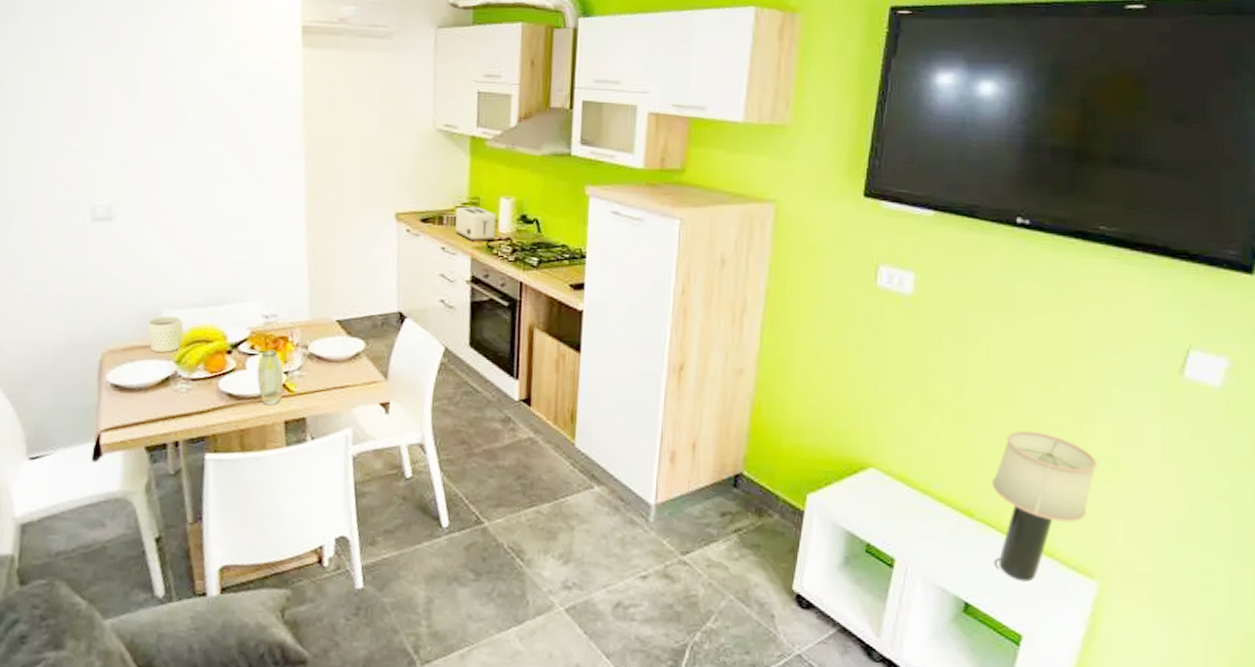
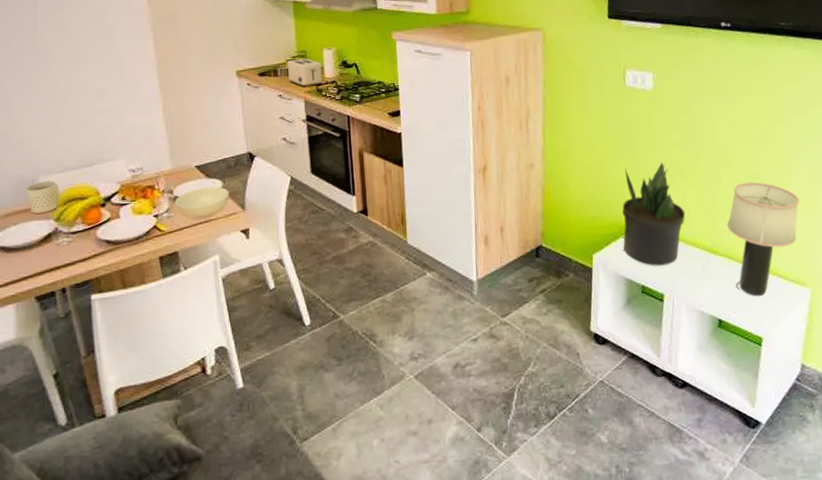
vase: present [256,350,284,406] -> none [130,199,155,246]
bowl: none [308,346,372,385] -> present [174,186,229,221]
planter: none [849,389,937,522] -> present [622,162,686,266]

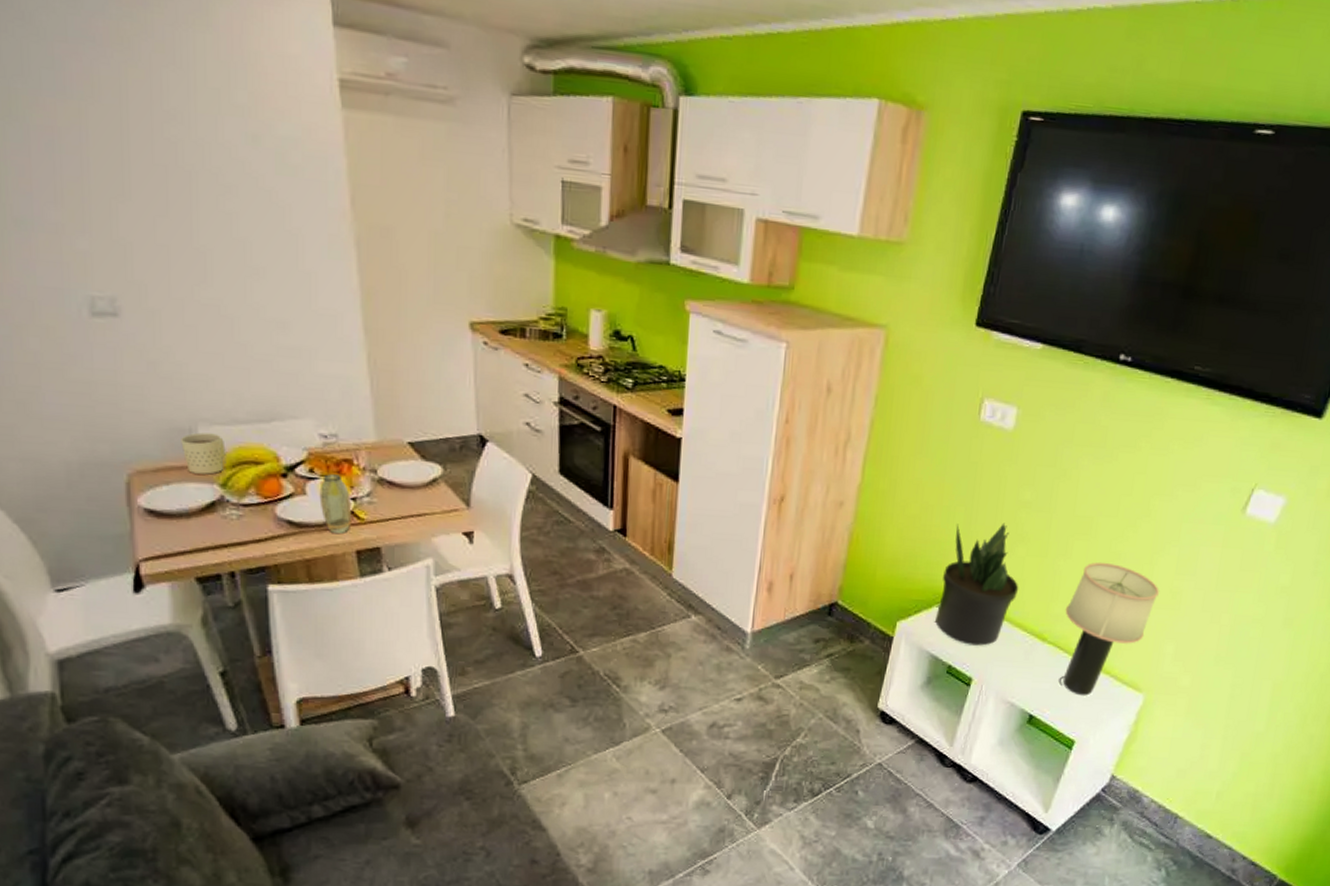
vase: none [130,199,155,246] -> present [319,474,352,534]
bowl: present [174,186,229,221] -> none [378,471,451,513]
toaster: present [288,58,323,88] -> none [540,318,587,359]

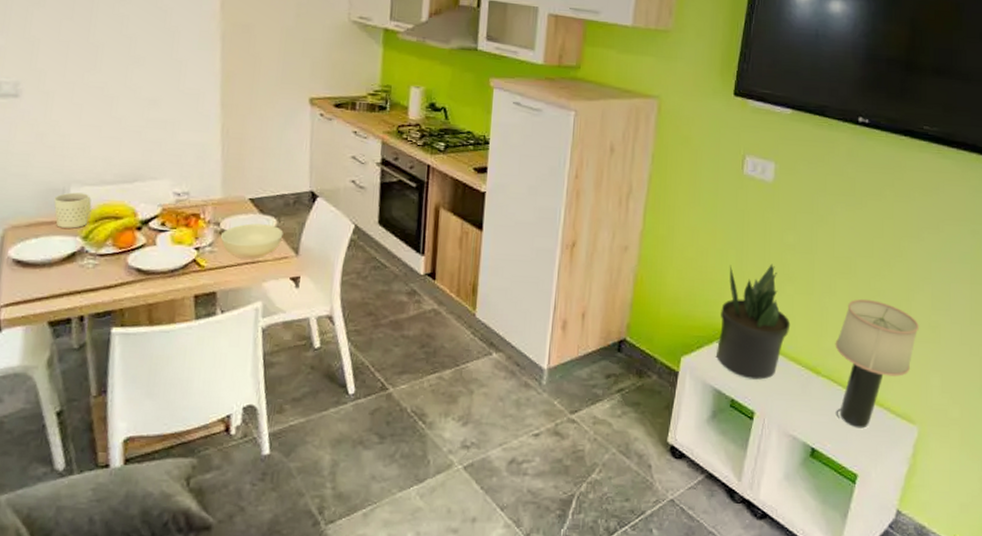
vase: present [319,474,352,534] -> none [167,227,195,281]
bowl: none [378,471,451,513] -> present [220,223,284,261]

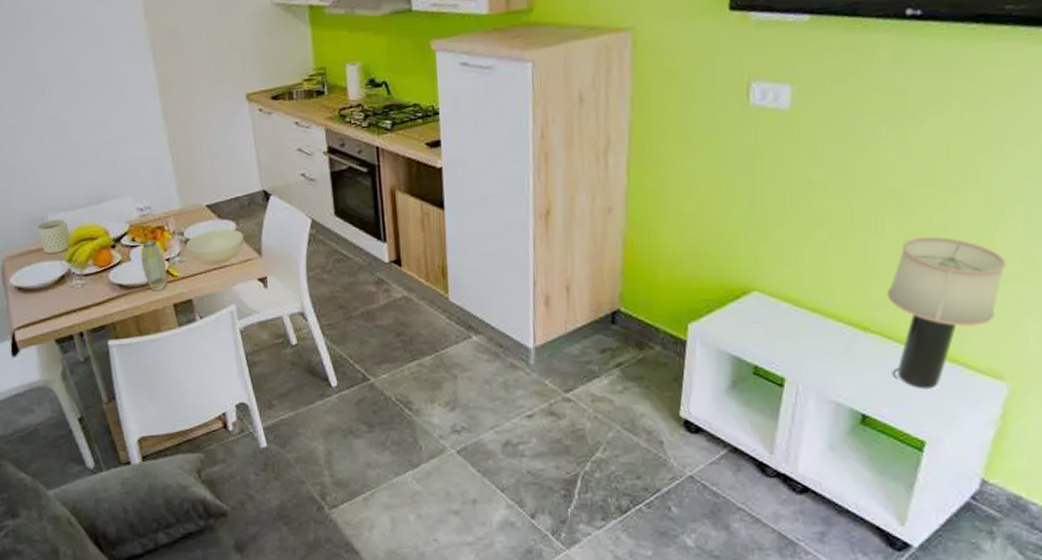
vase: none [167,227,195,281] -> present [140,240,168,292]
planter: present [717,263,791,380] -> none [732,207,825,342]

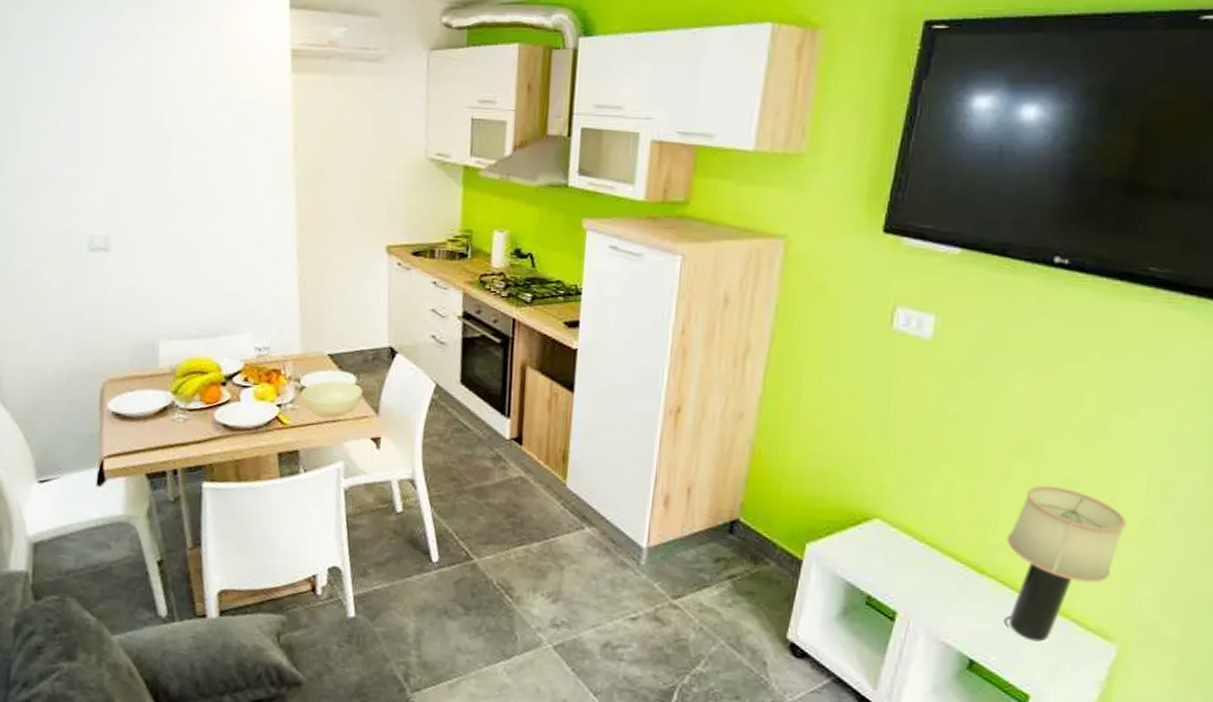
mug: present [36,219,70,254] -> none [145,346,180,383]
vase: present [140,240,168,292] -> none [250,383,277,438]

